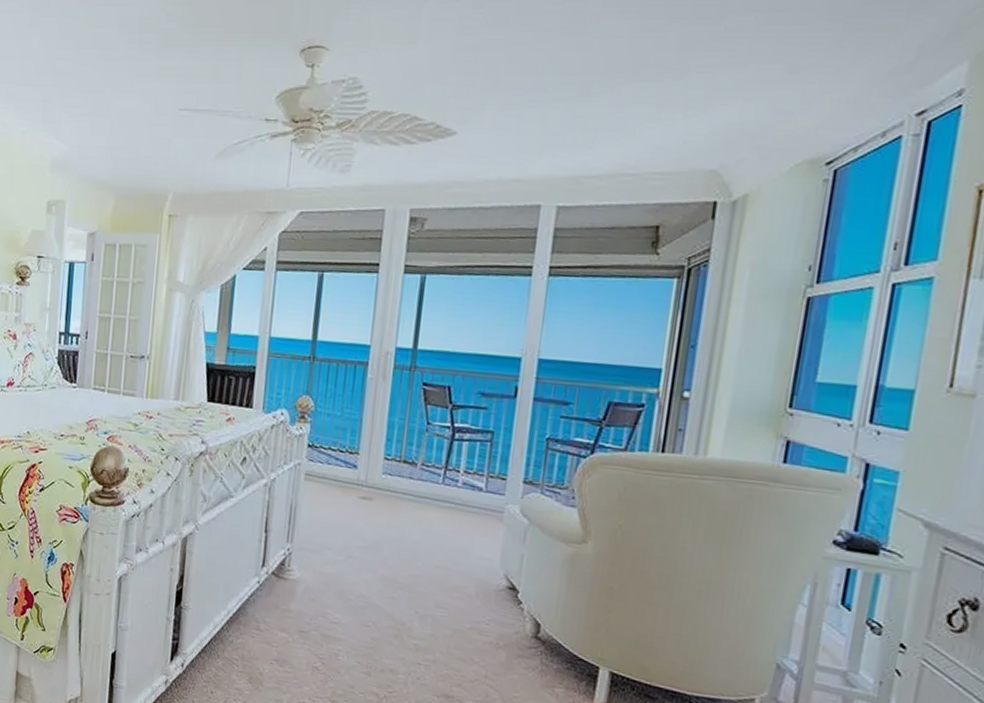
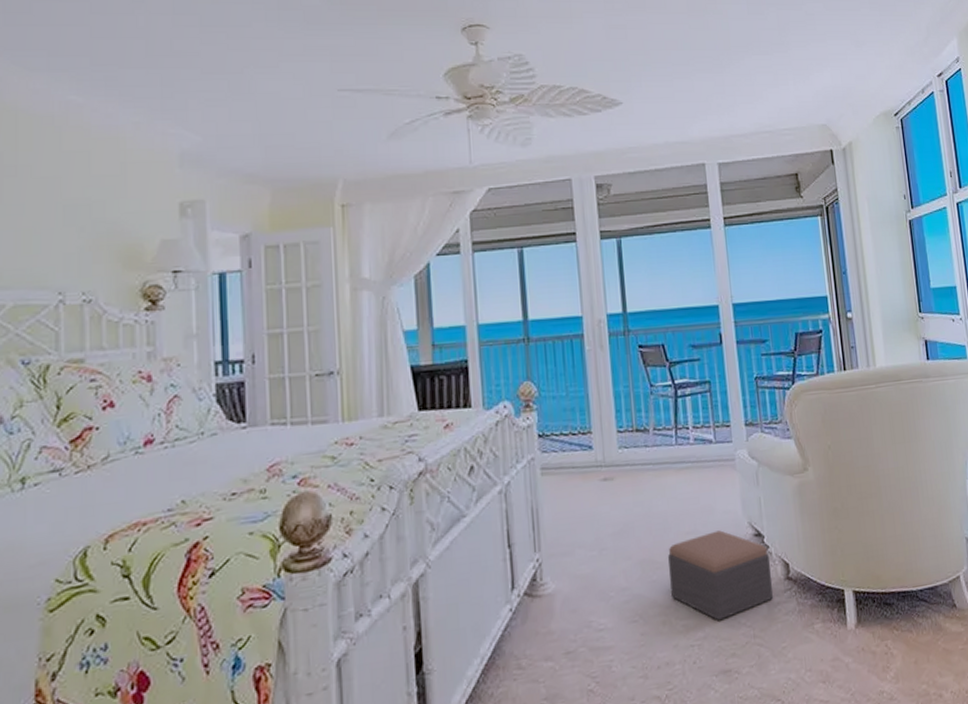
footstool: none [408,571,521,652] -> present [668,530,774,621]

